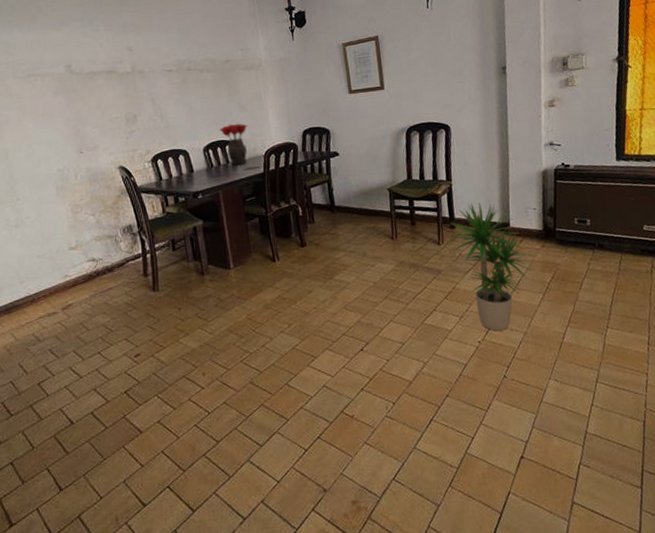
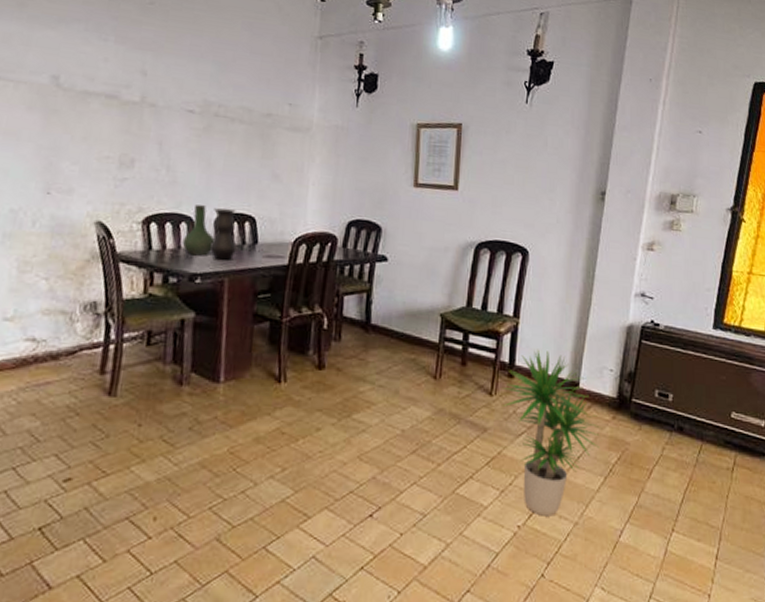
vase: none [183,140,206,179] -> present [182,205,215,256]
vase: none [201,138,223,178] -> present [209,208,237,260]
bouquet: present [219,123,248,166] -> none [240,195,279,251]

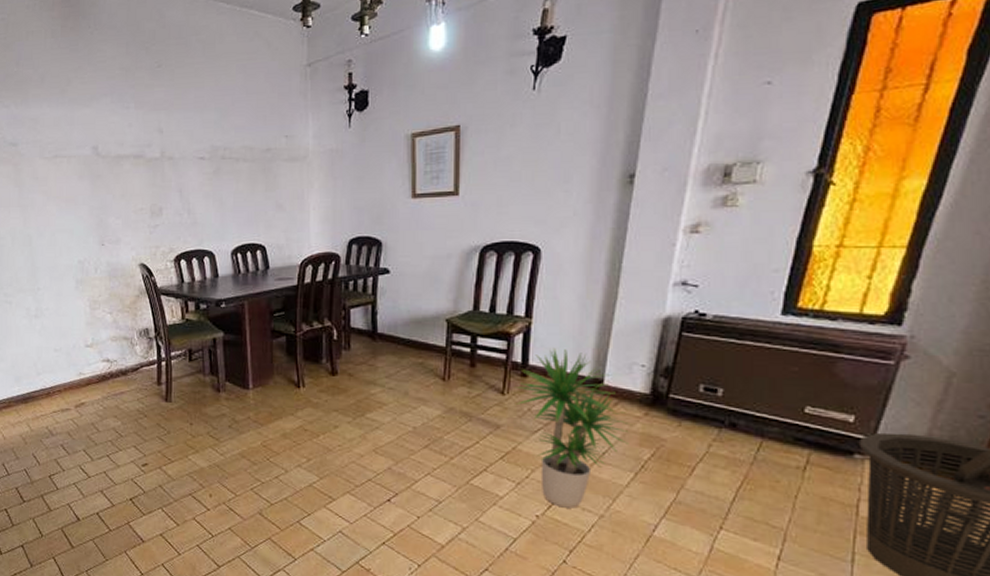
vase: present [182,205,215,256] -> none [207,240,233,284]
vase: present [209,208,237,260] -> none [229,240,252,286]

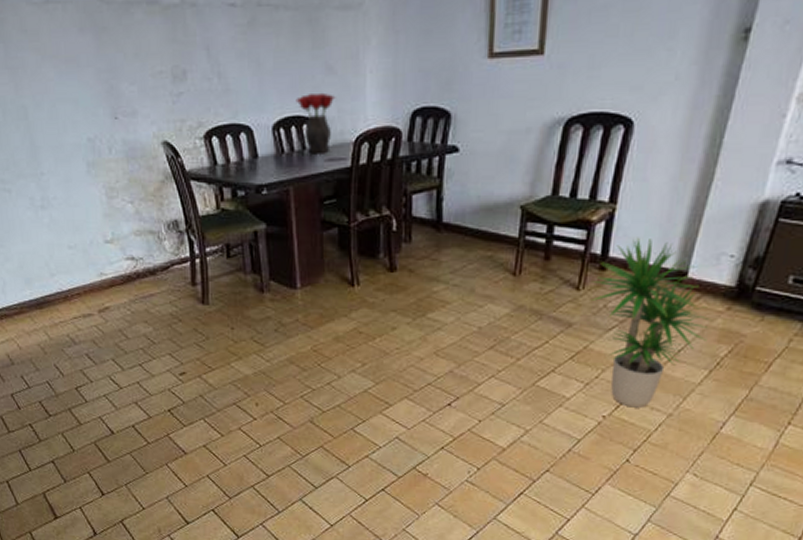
bouquet: none [251,225,285,275] -> present [296,92,336,155]

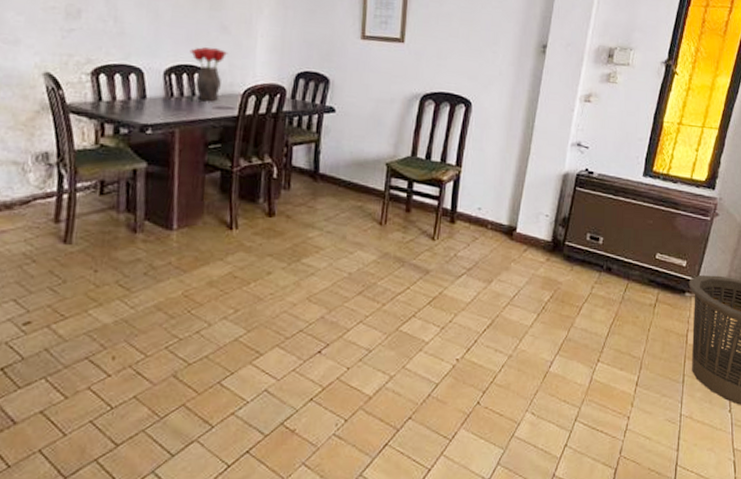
potted plant: present [590,237,712,408] -> none [443,196,536,350]

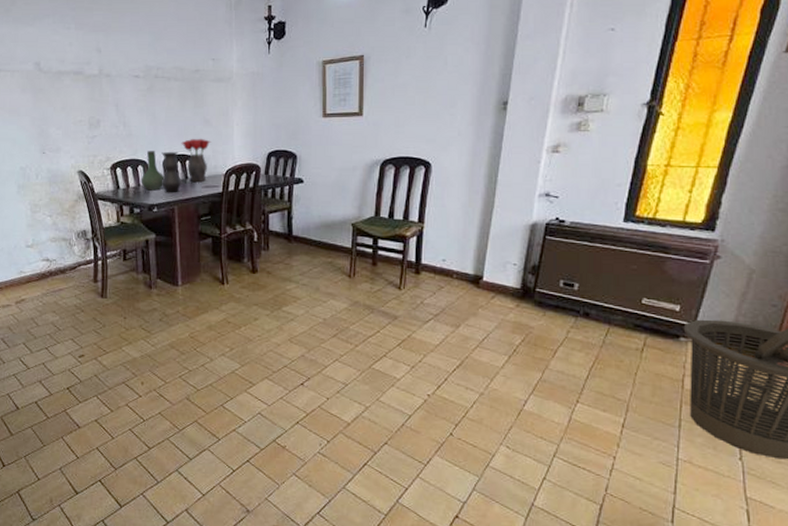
vase: none [132,56,165,108] -> present [141,151,165,191]
vase: none [159,60,187,111] -> present [161,151,181,192]

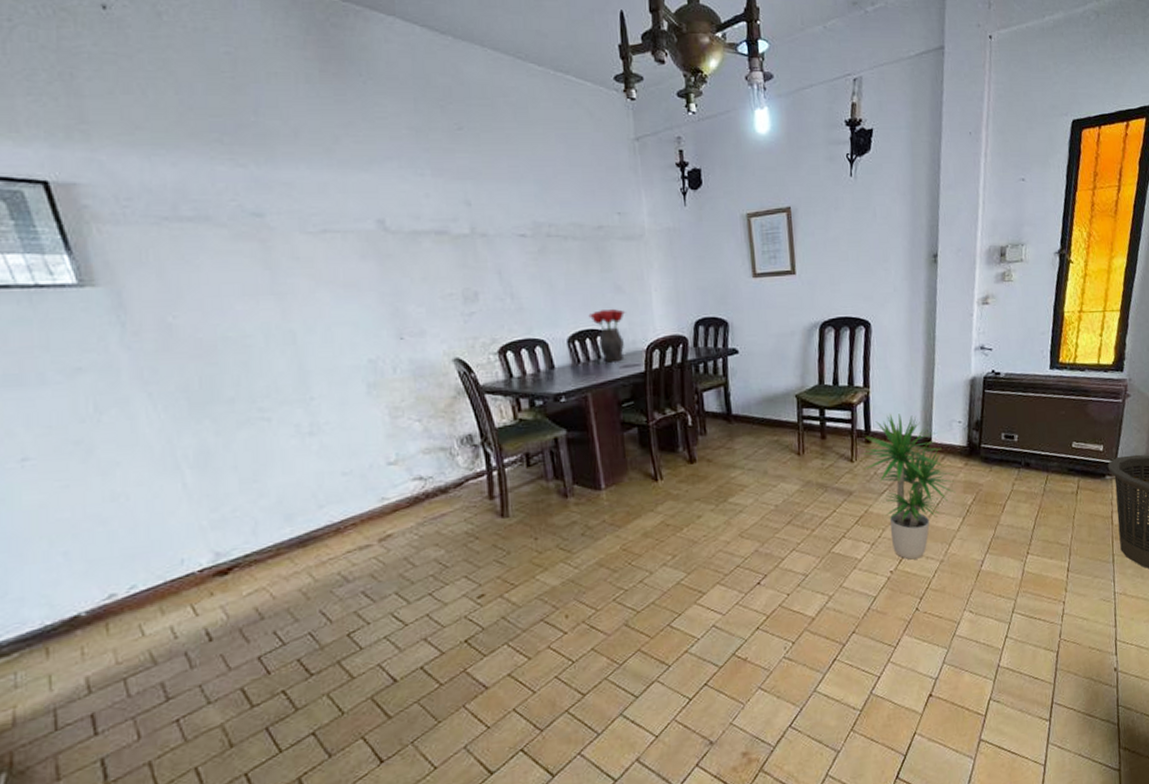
vase: present [141,151,165,191] -> none [540,327,571,377]
vase: present [161,151,181,192] -> none [564,326,594,377]
potted plant: none [409,249,505,388] -> present [860,413,956,560]

